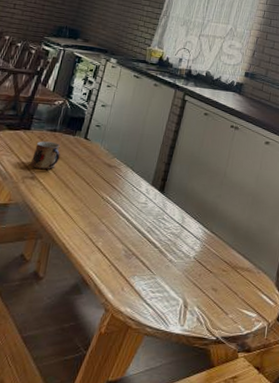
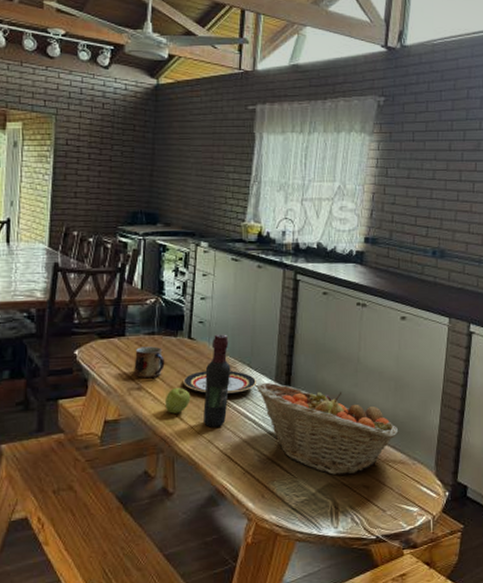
apple: none [51,181,77,204] -> present [164,388,191,414]
plate: none [72,168,136,192] -> present [183,371,256,394]
wine bottle: none [83,138,119,221] -> present [203,334,231,428]
fruit basket: none [134,185,250,277] -> present [256,382,399,476]

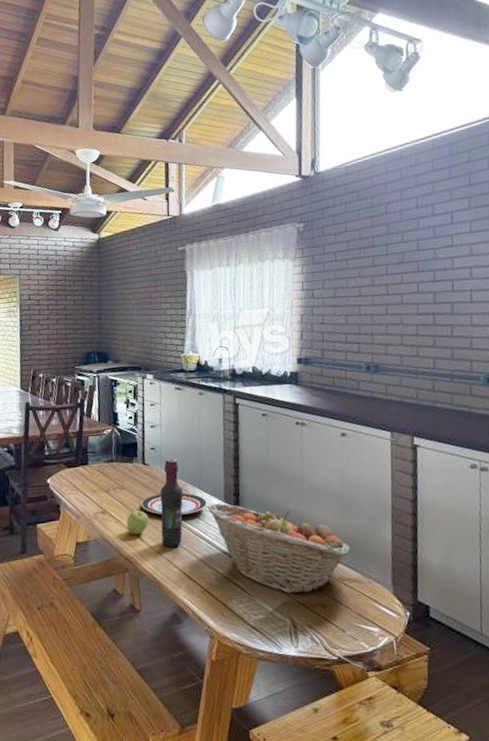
mug: present [134,346,165,379] -> none [97,472,124,503]

